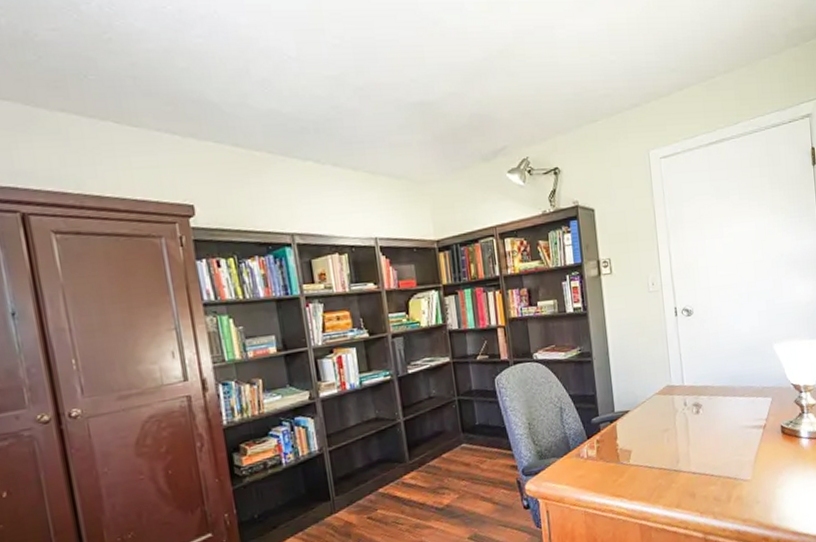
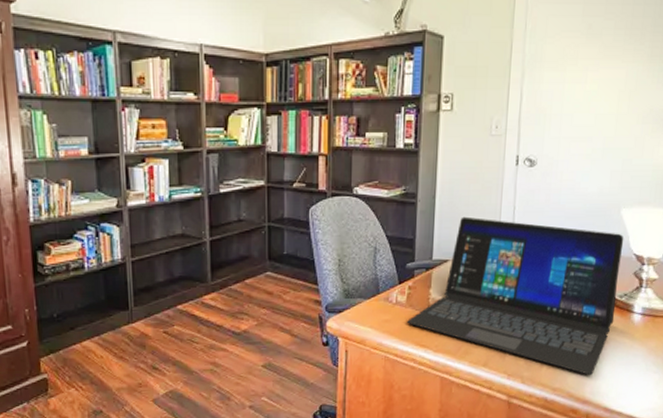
laptop: none [600,366,786,503] -> present [407,216,624,375]

